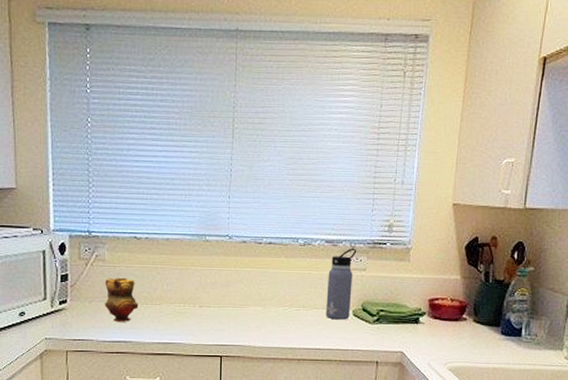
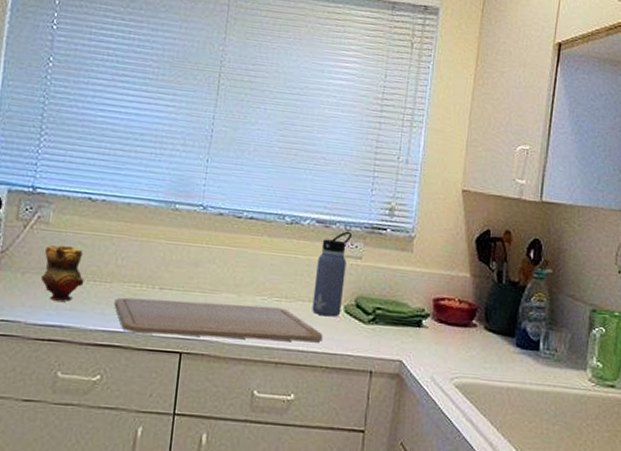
chopping board: none [164,315,336,343] -> present [114,297,323,342]

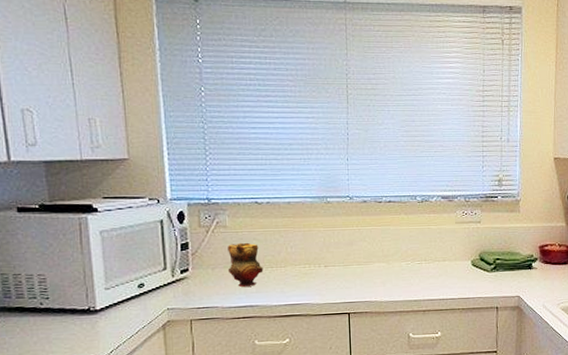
chopping board: present [114,297,323,342] -> none [290,268,457,303]
water bottle: present [312,231,353,317] -> none [446,202,472,271]

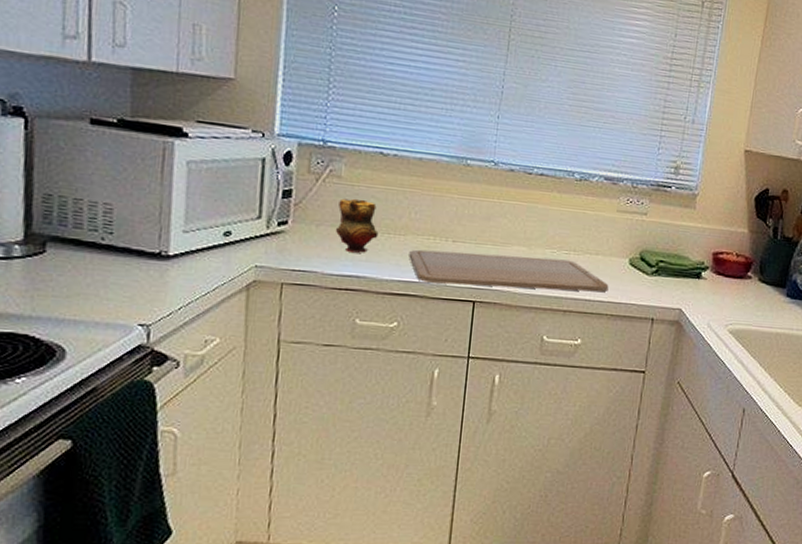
chopping board: none [290,268,457,303] -> present [409,249,609,292]

